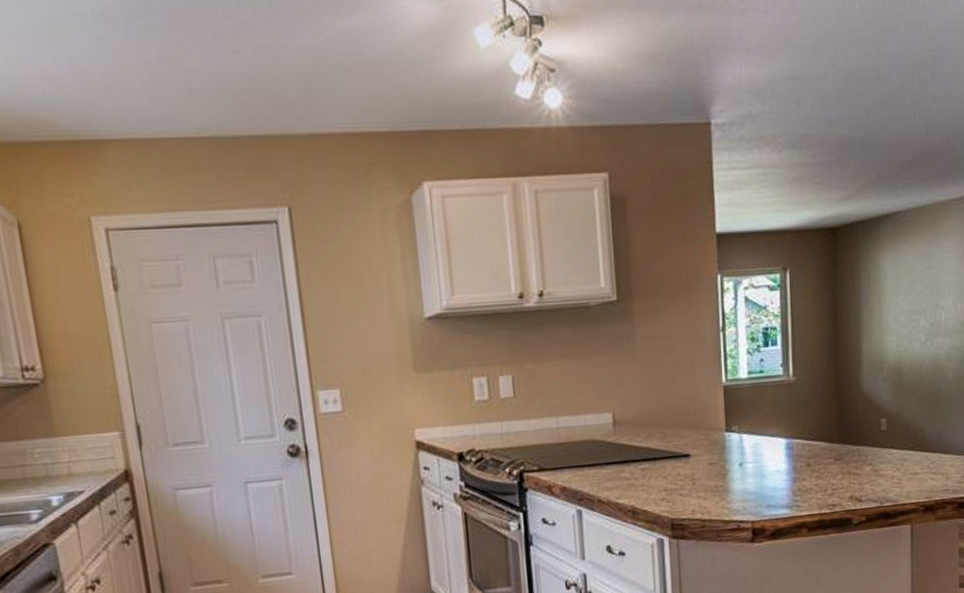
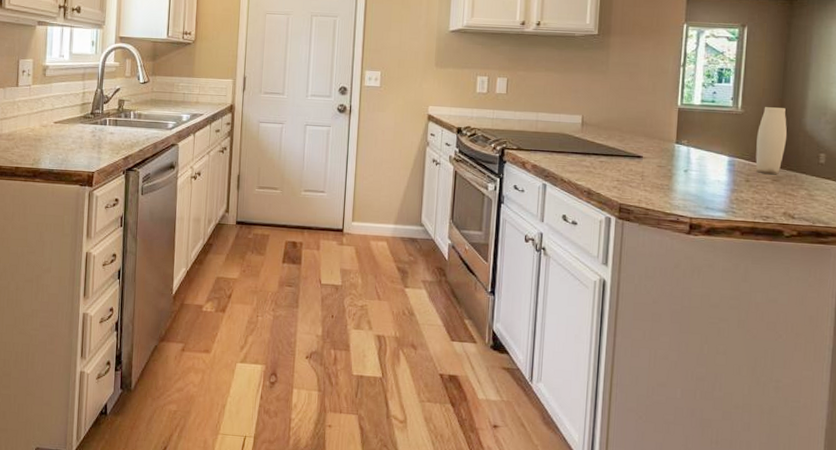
vase: none [813,368,845,453] -> present [755,107,787,174]

